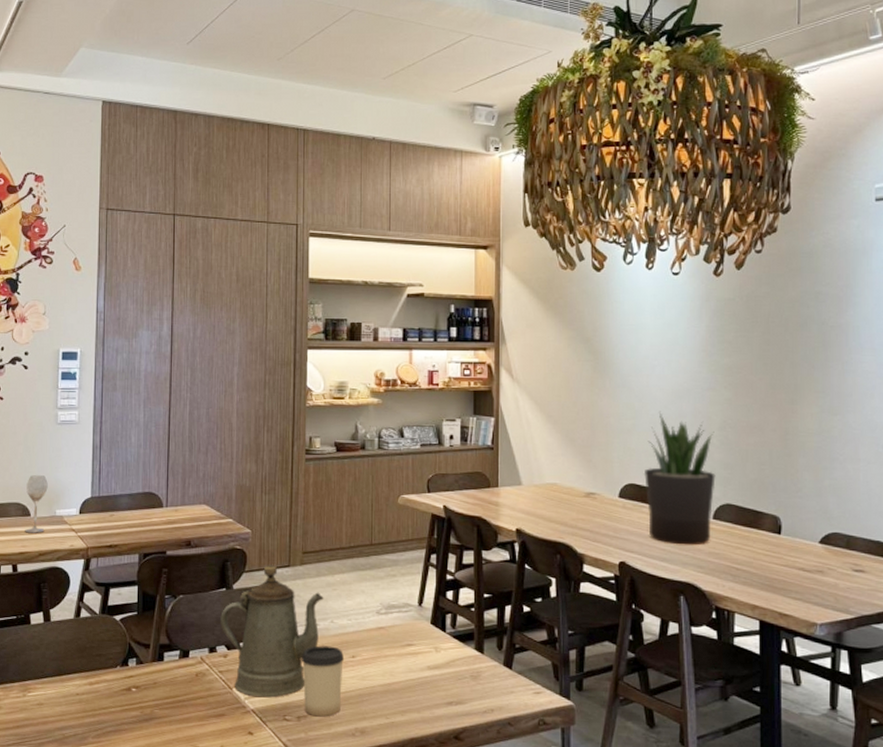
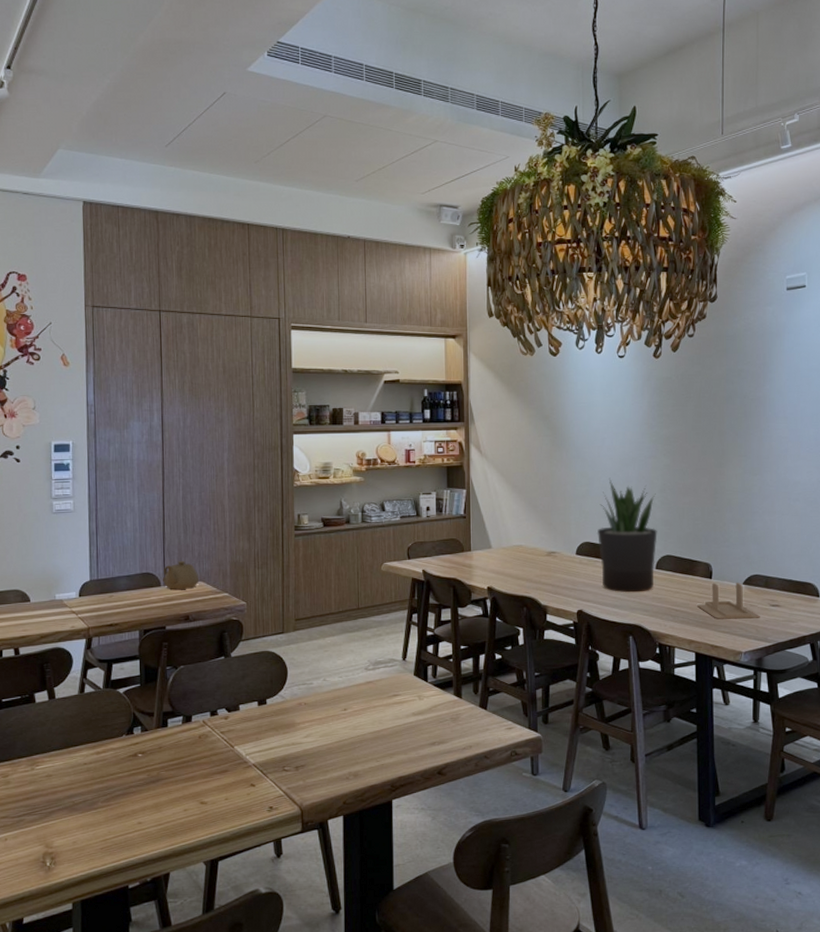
wineglass: present [25,474,48,533] -> none [23,562,46,618]
teapot: none [164,480,203,513] -> present [162,560,200,590]
coffee pot: present [220,565,324,698] -> none [220,633,316,753]
cup: present [301,645,345,717] -> none [297,701,337,765]
napkin holder: none [763,539,841,585] -> present [697,582,761,619]

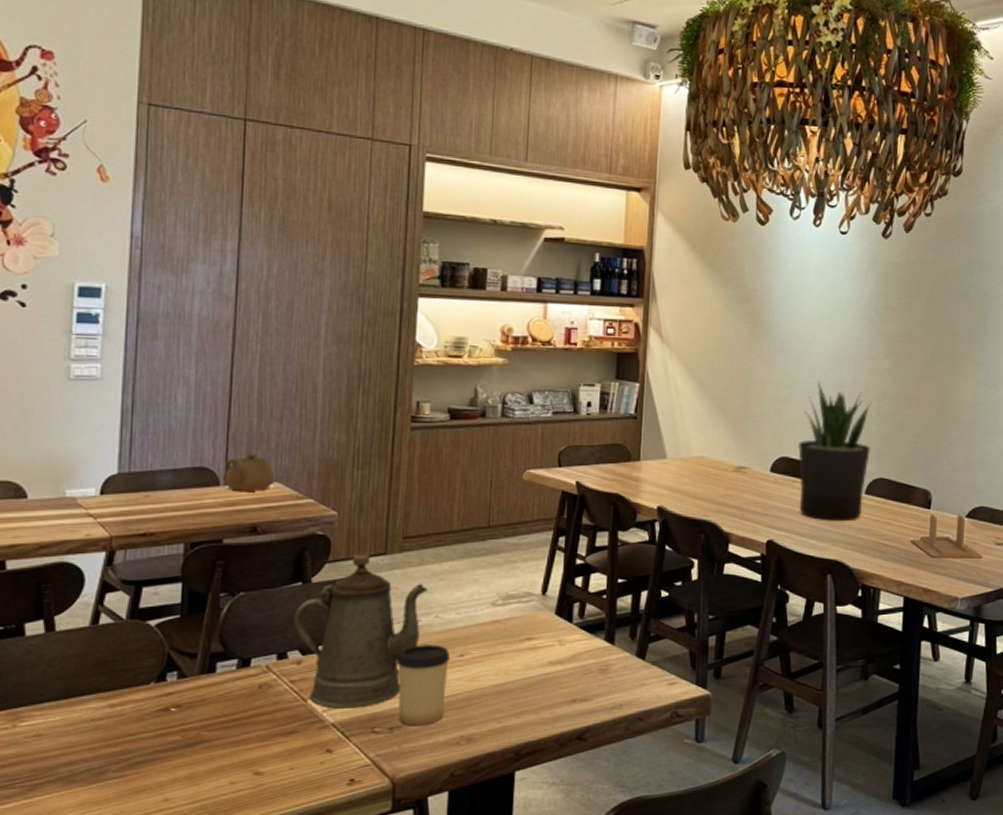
coffee pot: none [220,633,316,753] -> present [294,553,428,709]
cup: none [297,701,337,765] -> present [396,644,451,726]

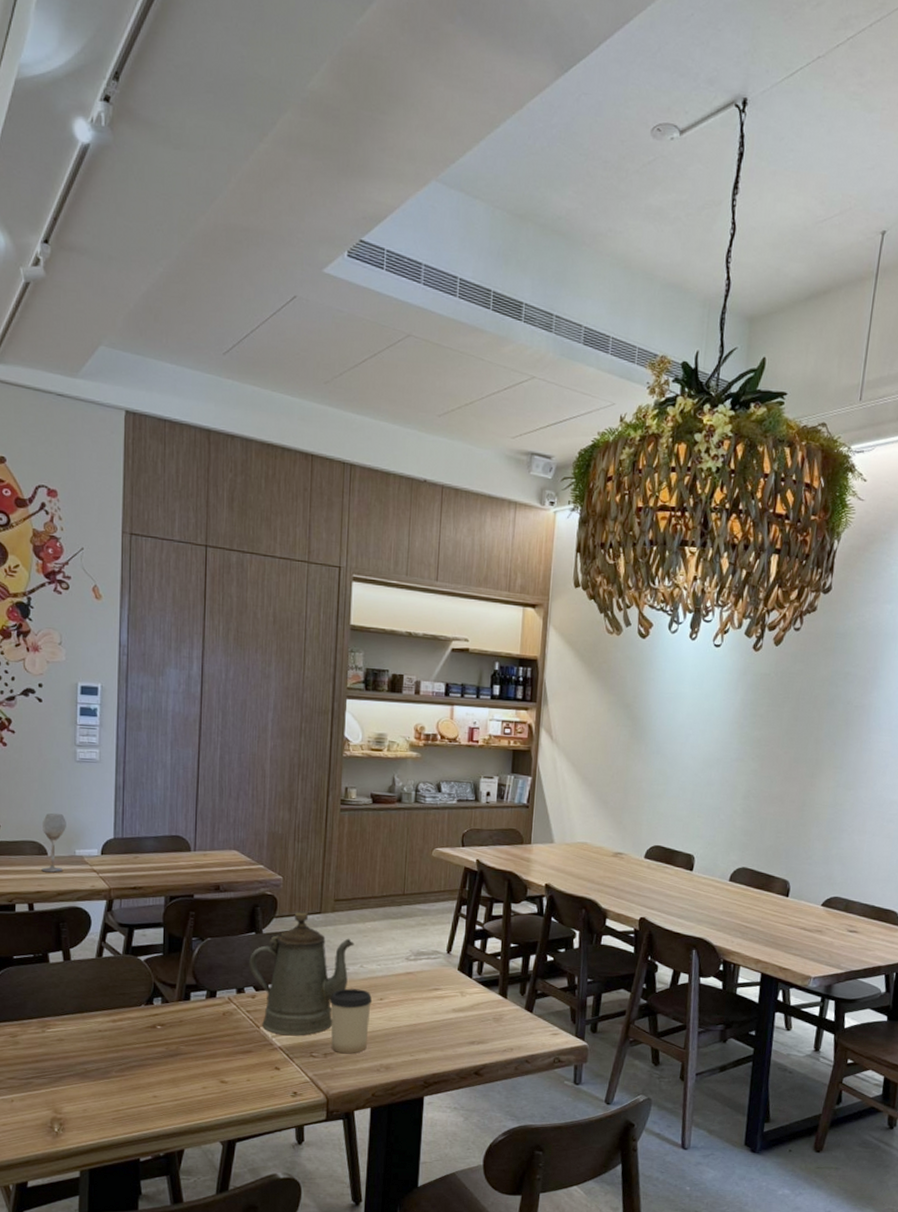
wineglass: none [18,444,54,520] -> present [41,813,66,873]
teapot: present [222,453,275,493] -> none [192,825,233,858]
planter: present [797,380,872,521] -> none [669,778,739,904]
napkin holder: present [911,514,984,559] -> none [769,901,836,943]

